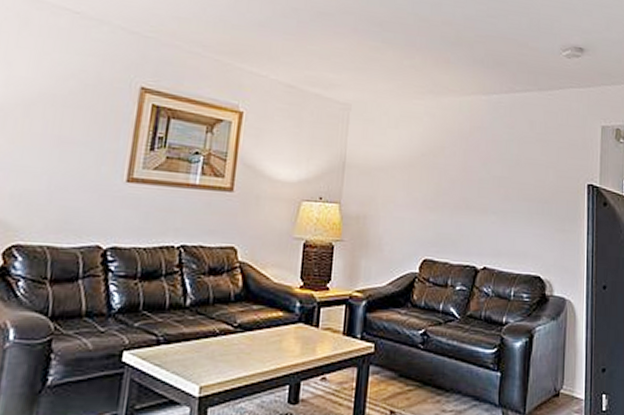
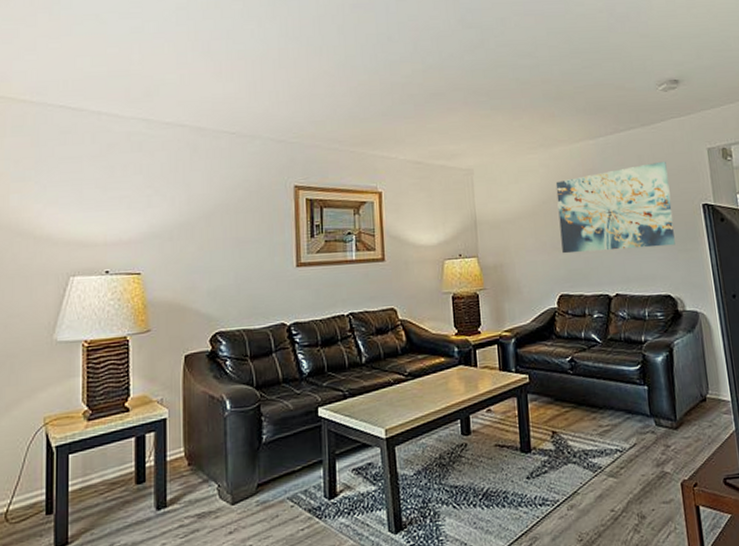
wall art: none [434,131,558,224] -> present [555,161,675,254]

